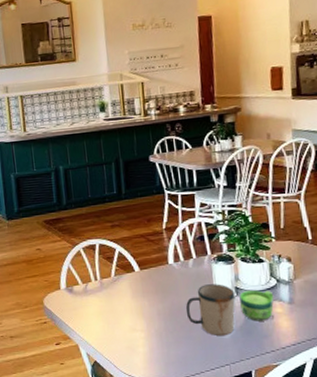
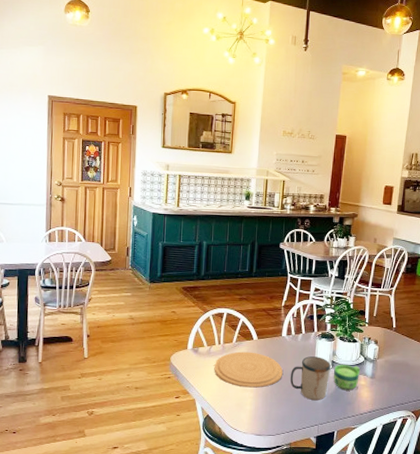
plate: none [94,285,176,327] -> present [214,351,283,388]

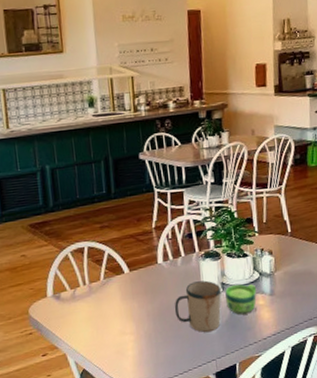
plate: present [214,351,283,388] -> none [82,287,165,331]

